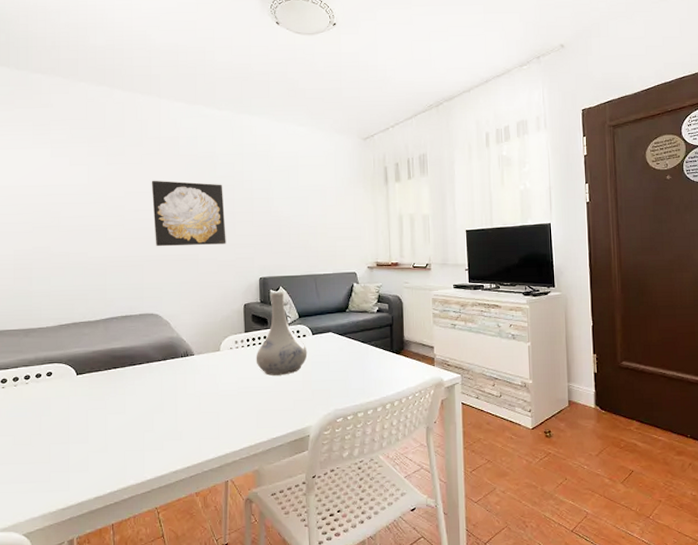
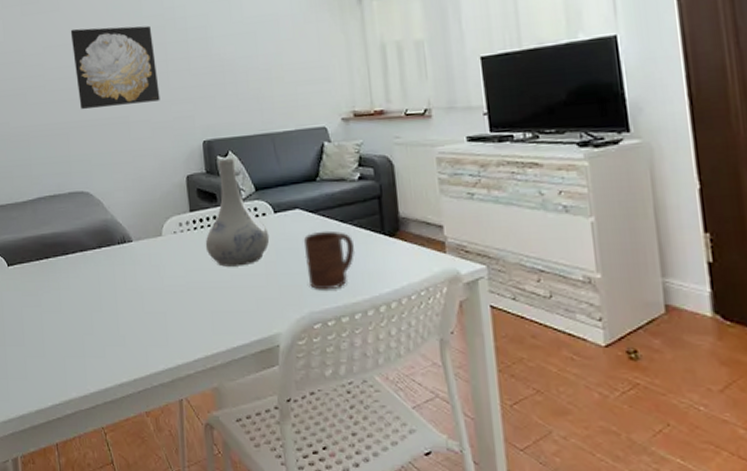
cup: none [333,349,371,393] -> present [303,230,356,290]

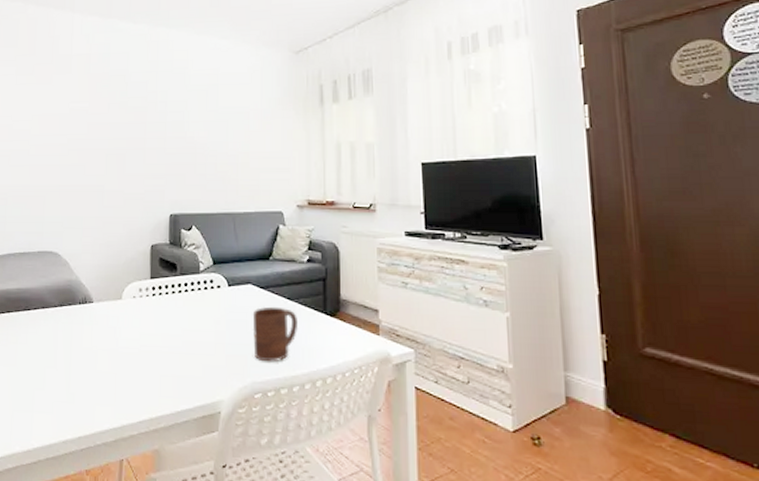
wall art: present [70,25,160,110] -> none [59,101,135,176]
vase: present [205,158,270,267] -> none [161,232,222,334]

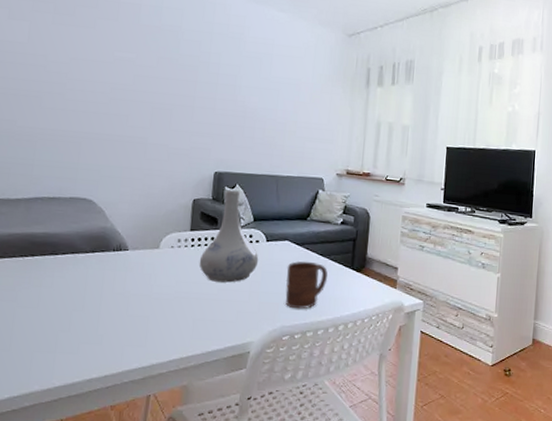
vase: none [161,232,222,334] -> present [199,190,259,283]

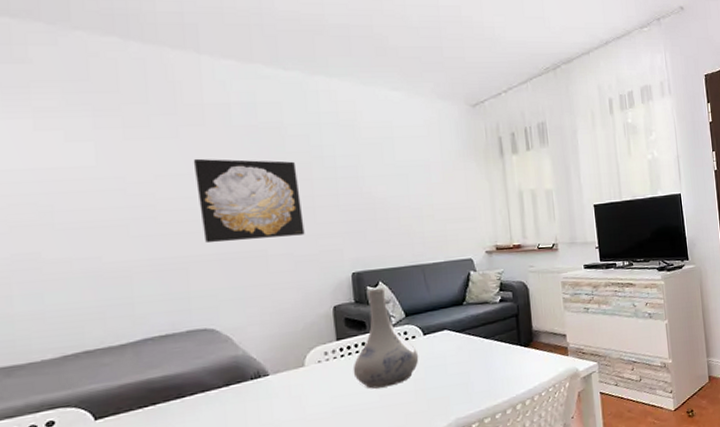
wall art: none [99,48,186,130] -> present [193,158,305,244]
cup: present [285,261,328,309] -> none [450,346,497,398]

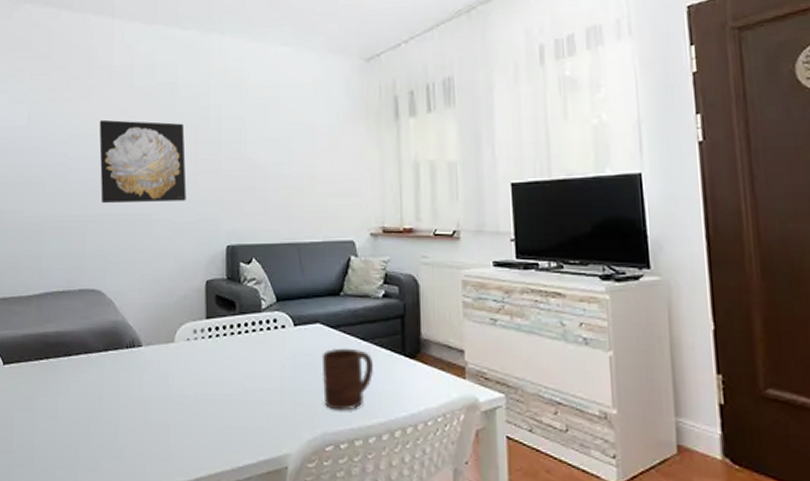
vase: present [353,288,419,389] -> none [219,265,287,380]
cup: none [450,346,497,398] -> present [321,348,374,411]

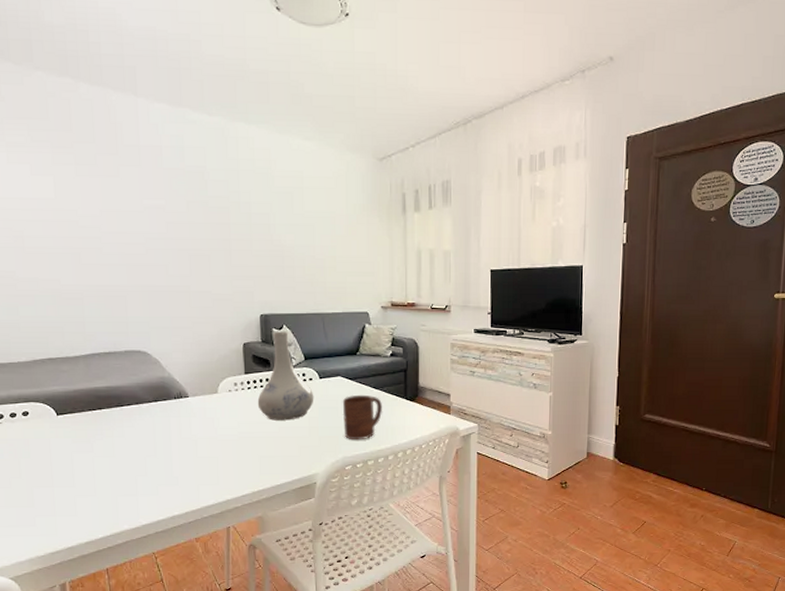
wall art: present [99,119,187,204] -> none [131,197,222,276]
vase: none [219,265,287,380] -> present [257,331,314,421]

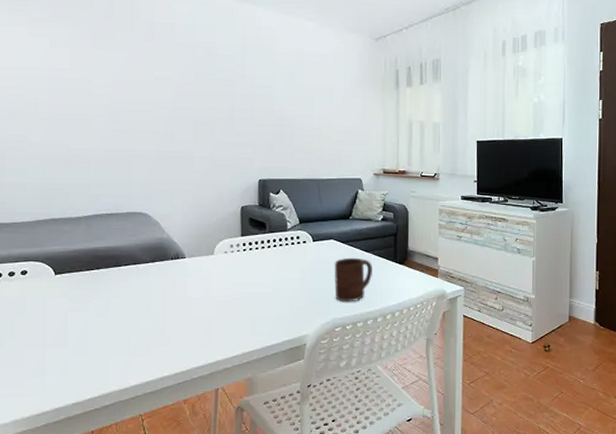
vase: present [257,331,314,421] -> none [252,195,307,282]

